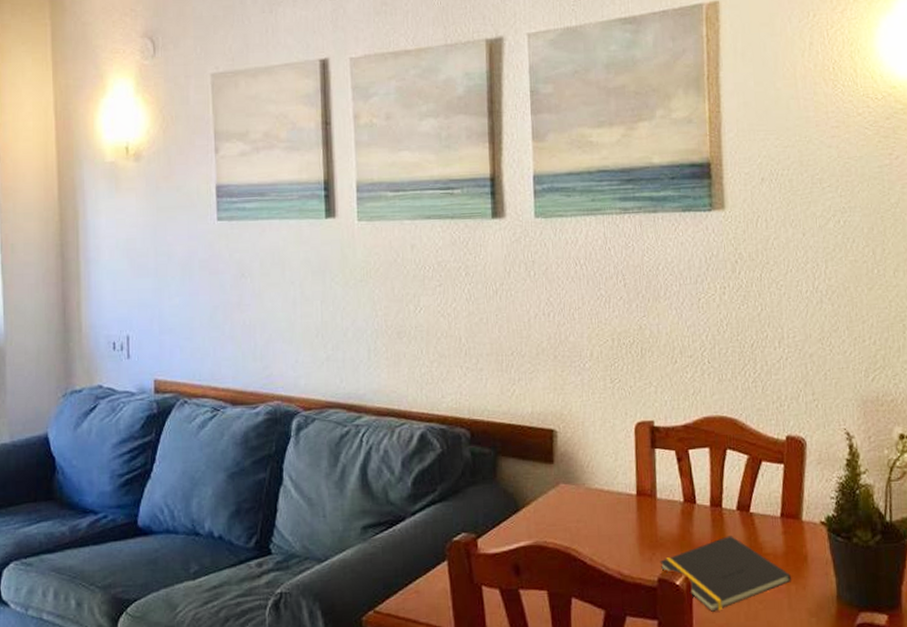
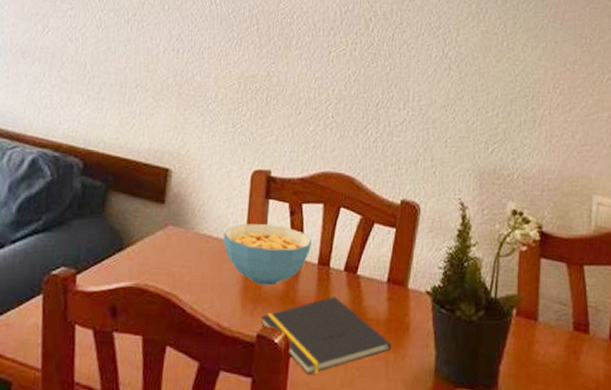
cereal bowl: none [614,472,703,532] -> present [223,223,313,286]

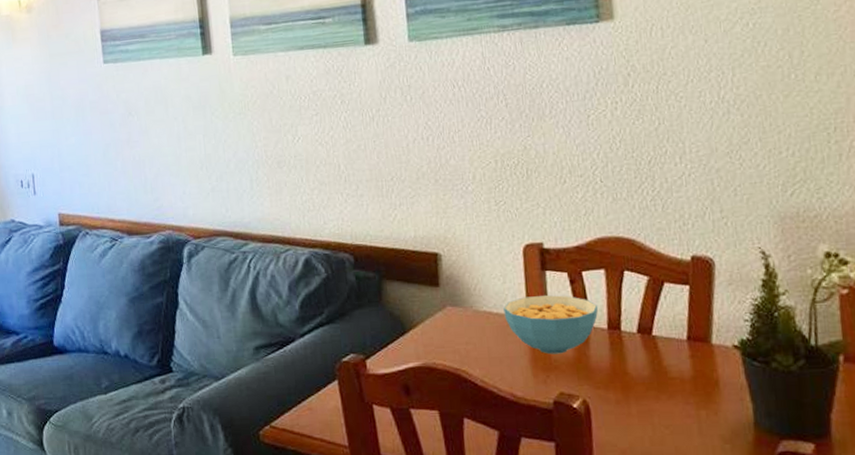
notepad: present [260,297,392,374] -> none [554,359,702,435]

